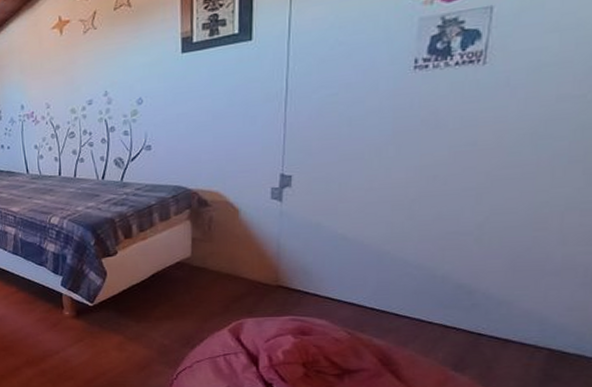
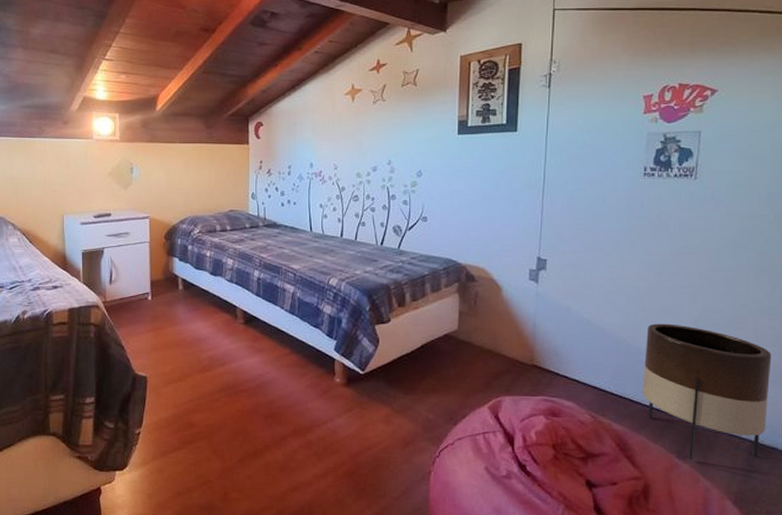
planter: none [409,230,583,372] -> present [642,323,772,460]

